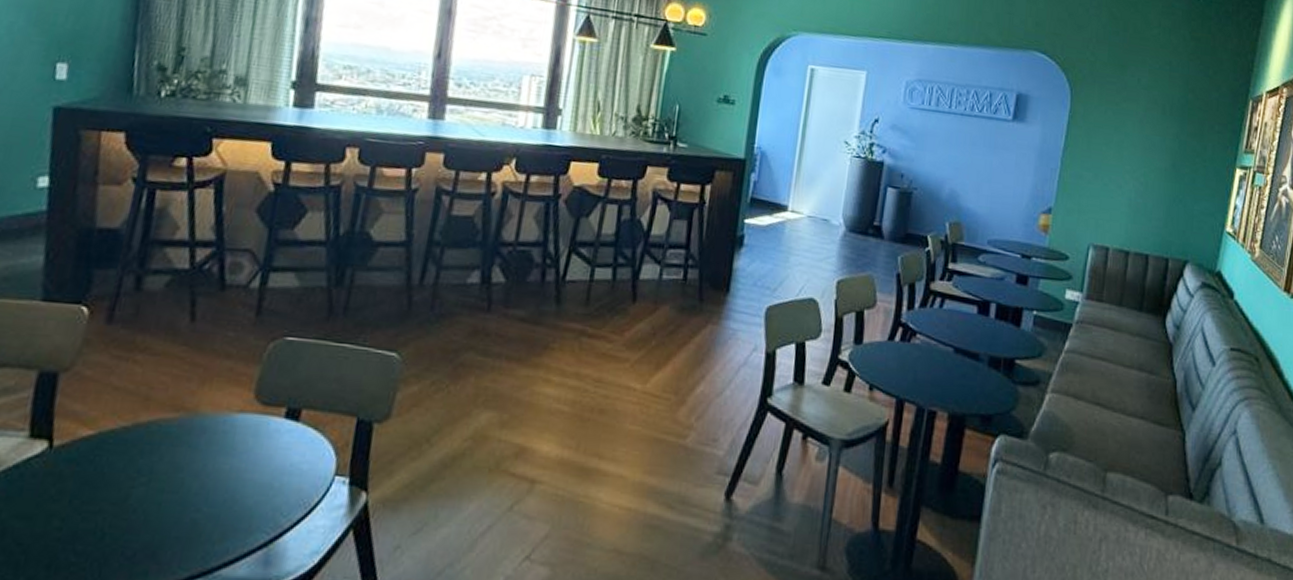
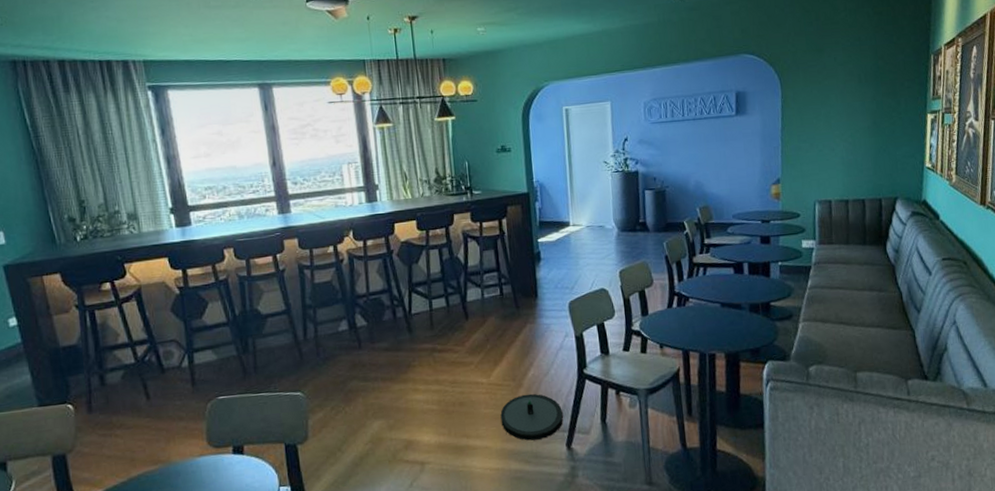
robot vacuum: none [647,415,730,480] -> present [500,393,563,441]

